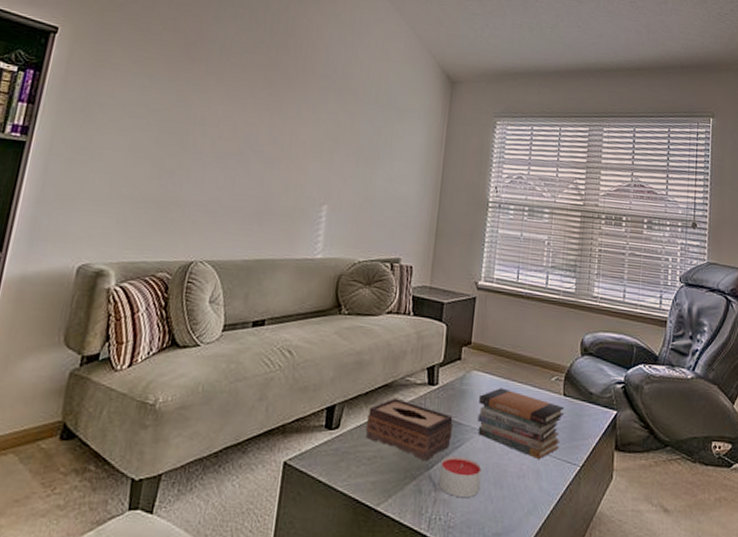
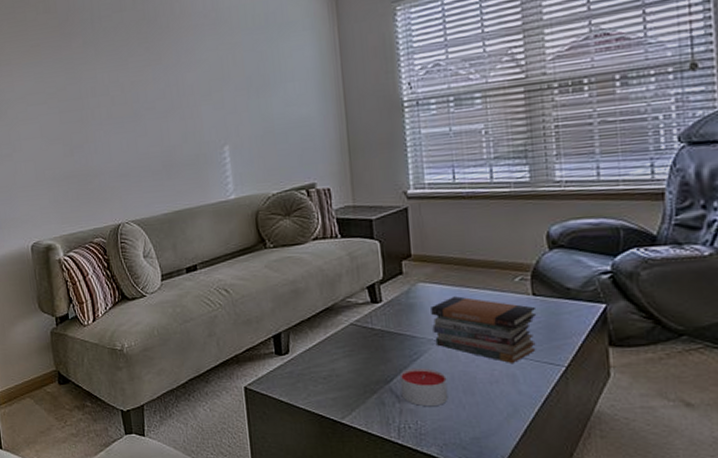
tissue box: present [365,398,453,461] -> none [314,320,407,376]

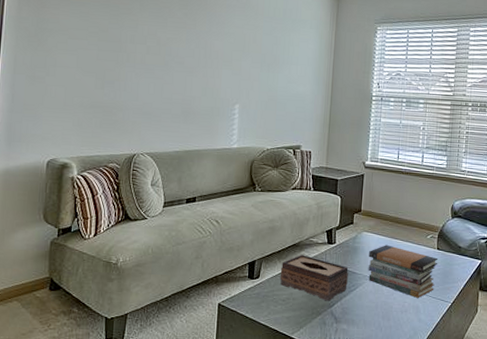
tissue box: none [314,320,407,376] -> present [280,255,348,301]
candle: present [400,368,448,407] -> none [339,297,372,328]

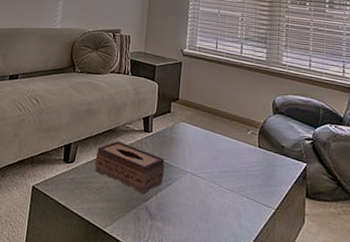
book stack: present [368,245,439,299] -> none [185,137,260,201]

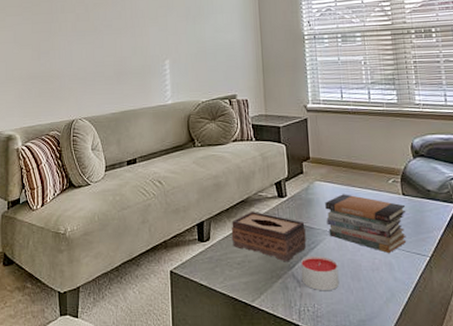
candle: none [154,192,190,228] -> present [300,256,340,291]
book stack: none [185,137,260,201] -> present [325,194,407,254]

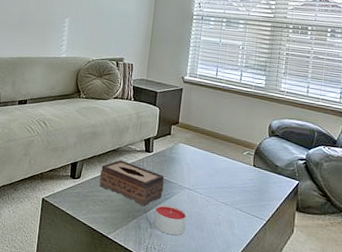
book stack: present [325,194,407,254] -> none [183,157,254,213]

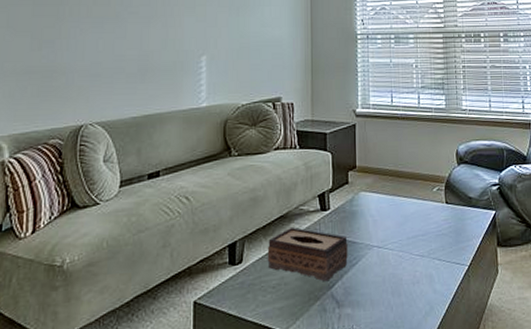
candle: present [153,204,187,236] -> none [340,272,380,311]

